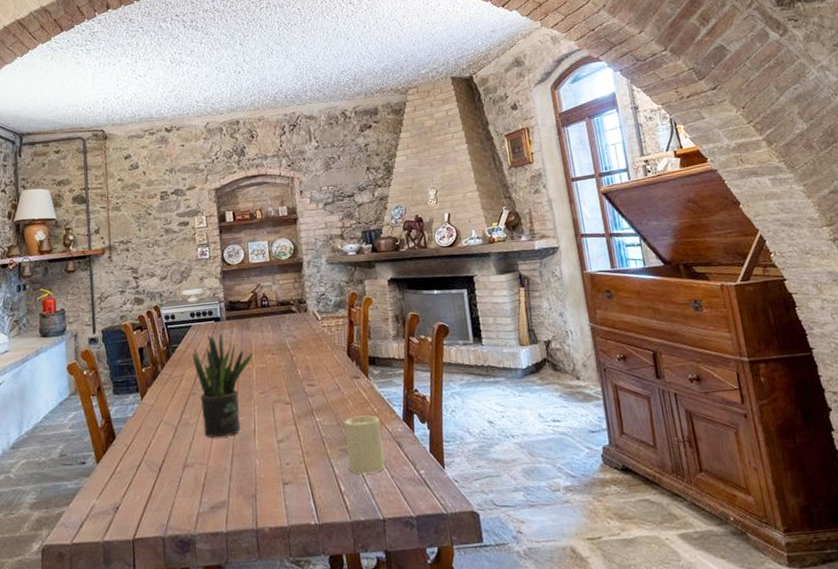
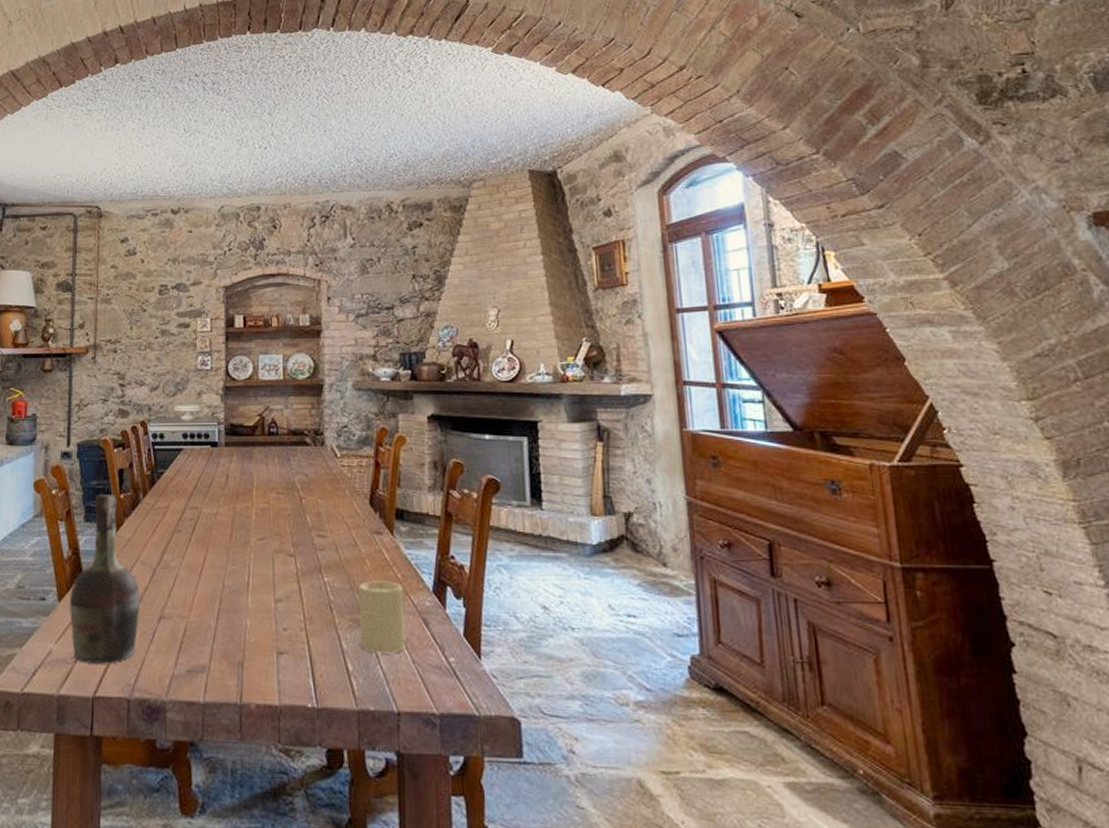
cognac bottle: none [106,369,167,512] -> present [69,495,141,664]
potted plant: present [192,333,254,438] -> none [180,462,255,588]

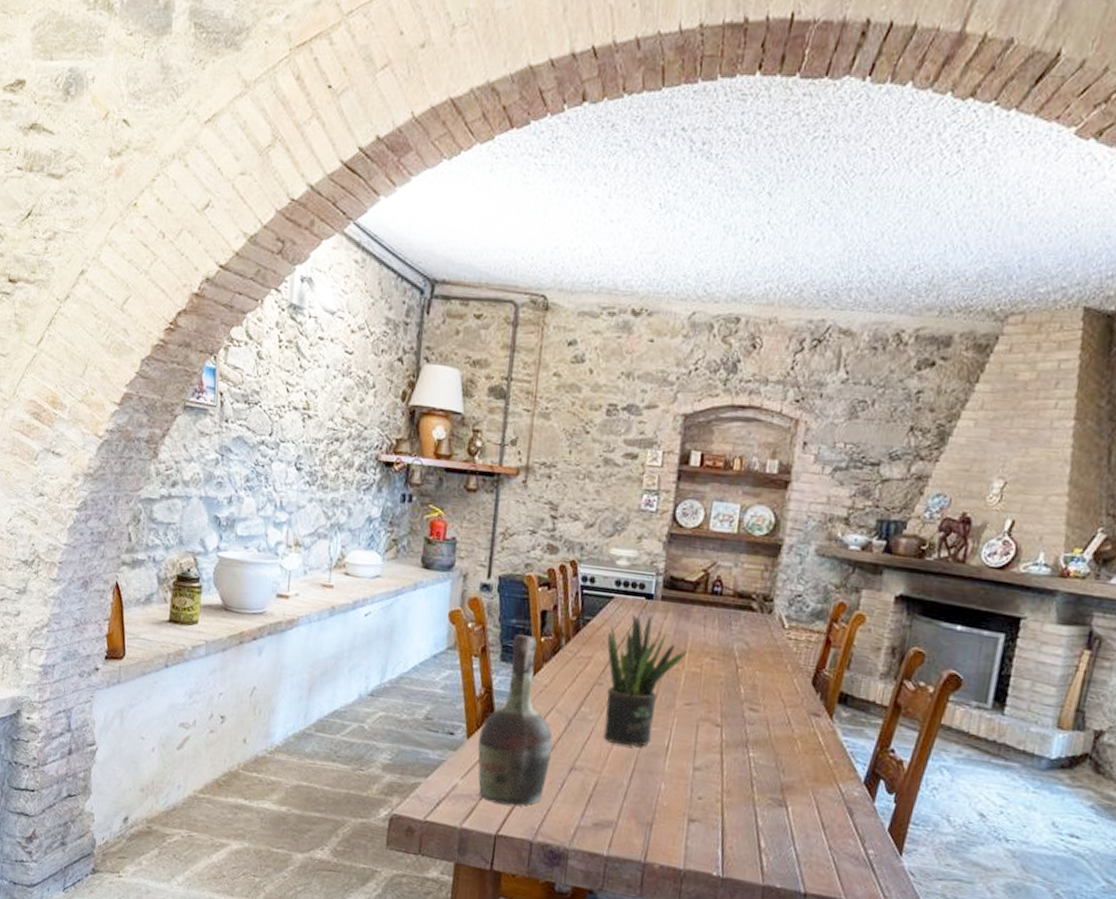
potted plant: none [180,462,255,588] -> present [603,614,688,747]
candle: present [357,581,406,654] -> none [776,762,835,838]

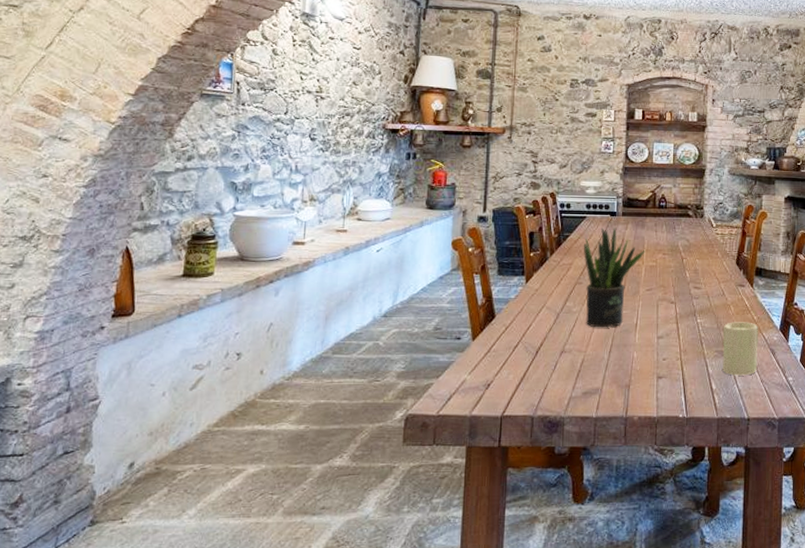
cognac bottle: present [477,634,553,806] -> none [482,253,546,390]
candle: none [776,762,835,838] -> present [722,322,759,376]

